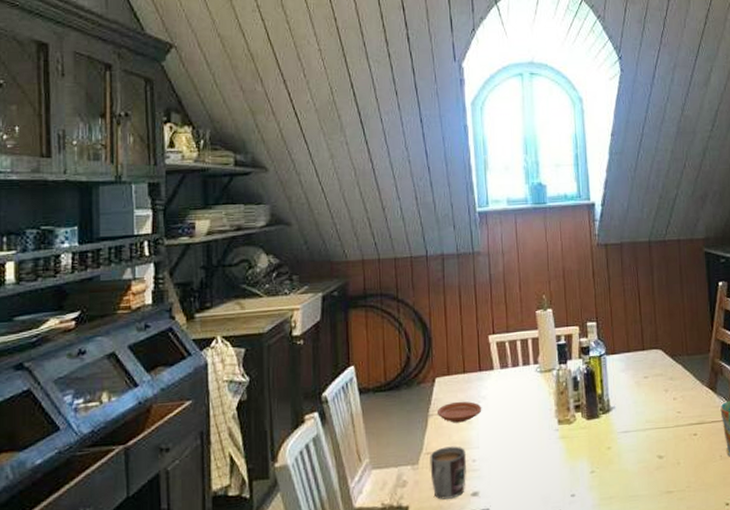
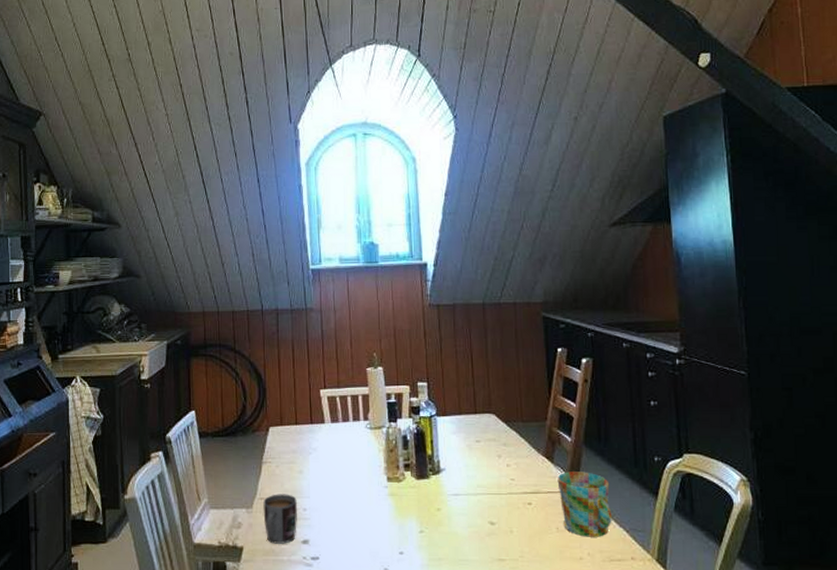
plate: present [436,401,482,423] -> none [270,451,313,472]

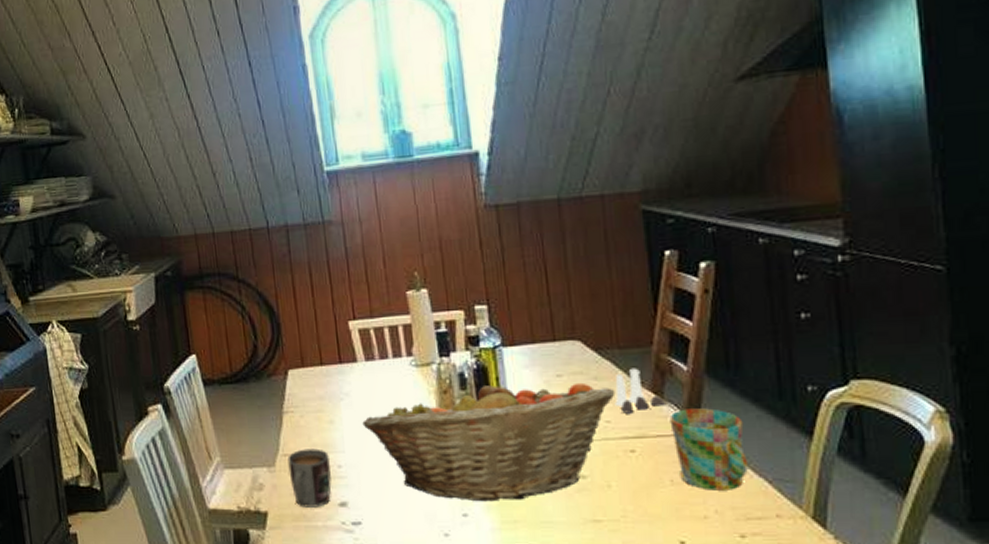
fruit basket: none [325,443,519,542] -> present [362,382,615,502]
salt and pepper shaker set: none [518,437,554,474] -> present [614,368,665,414]

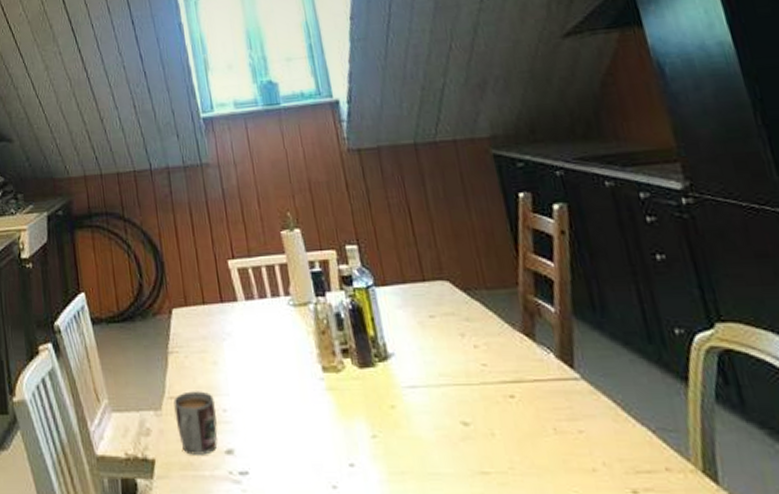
fruit basket: present [362,382,615,502] -> none [245,322,488,450]
salt and pepper shaker set: present [614,368,665,414] -> none [487,309,538,357]
mug: present [669,408,748,491] -> none [544,351,630,440]

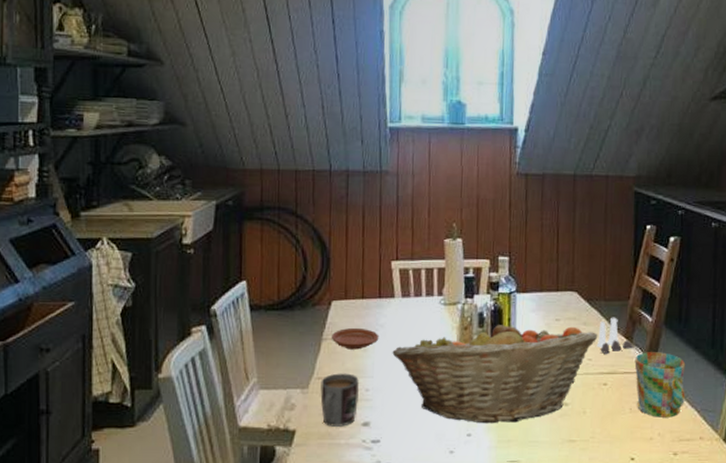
plate: none [176,337,229,363] -> present [331,327,379,350]
fruit basket: none [245,322,488,450] -> present [392,321,598,424]
salt and pepper shaker set: none [487,309,538,357] -> present [596,317,633,354]
mug: none [544,351,630,440] -> present [634,352,686,418]

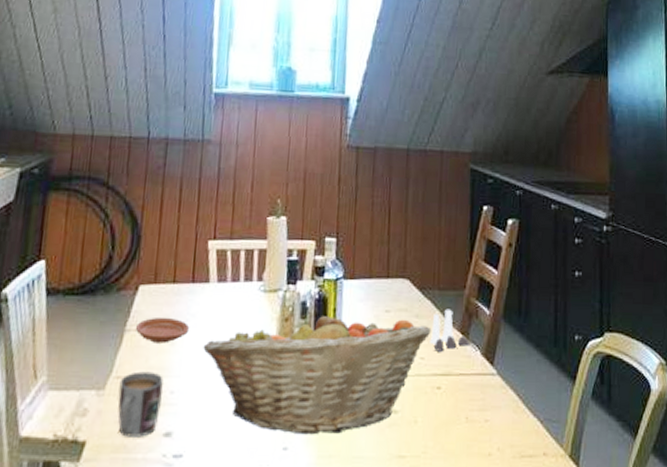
mug: present [634,352,686,418] -> none [471,350,527,429]

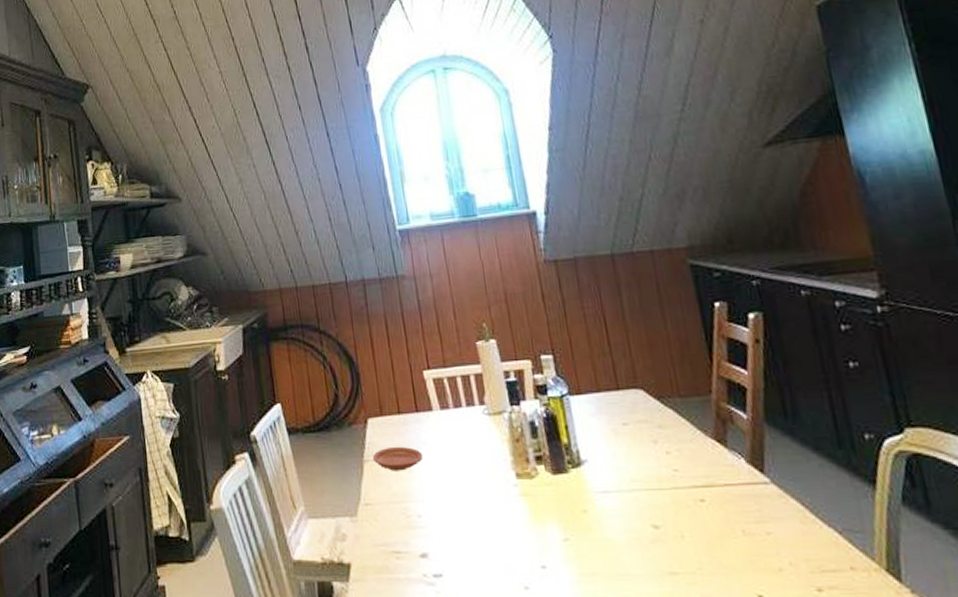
mug: present [118,371,163,437] -> none [369,498,412,559]
fruit basket: present [203,311,432,435] -> none [440,430,681,553]
salt and pepper shaker set: present [429,309,469,352] -> none [679,416,729,462]

